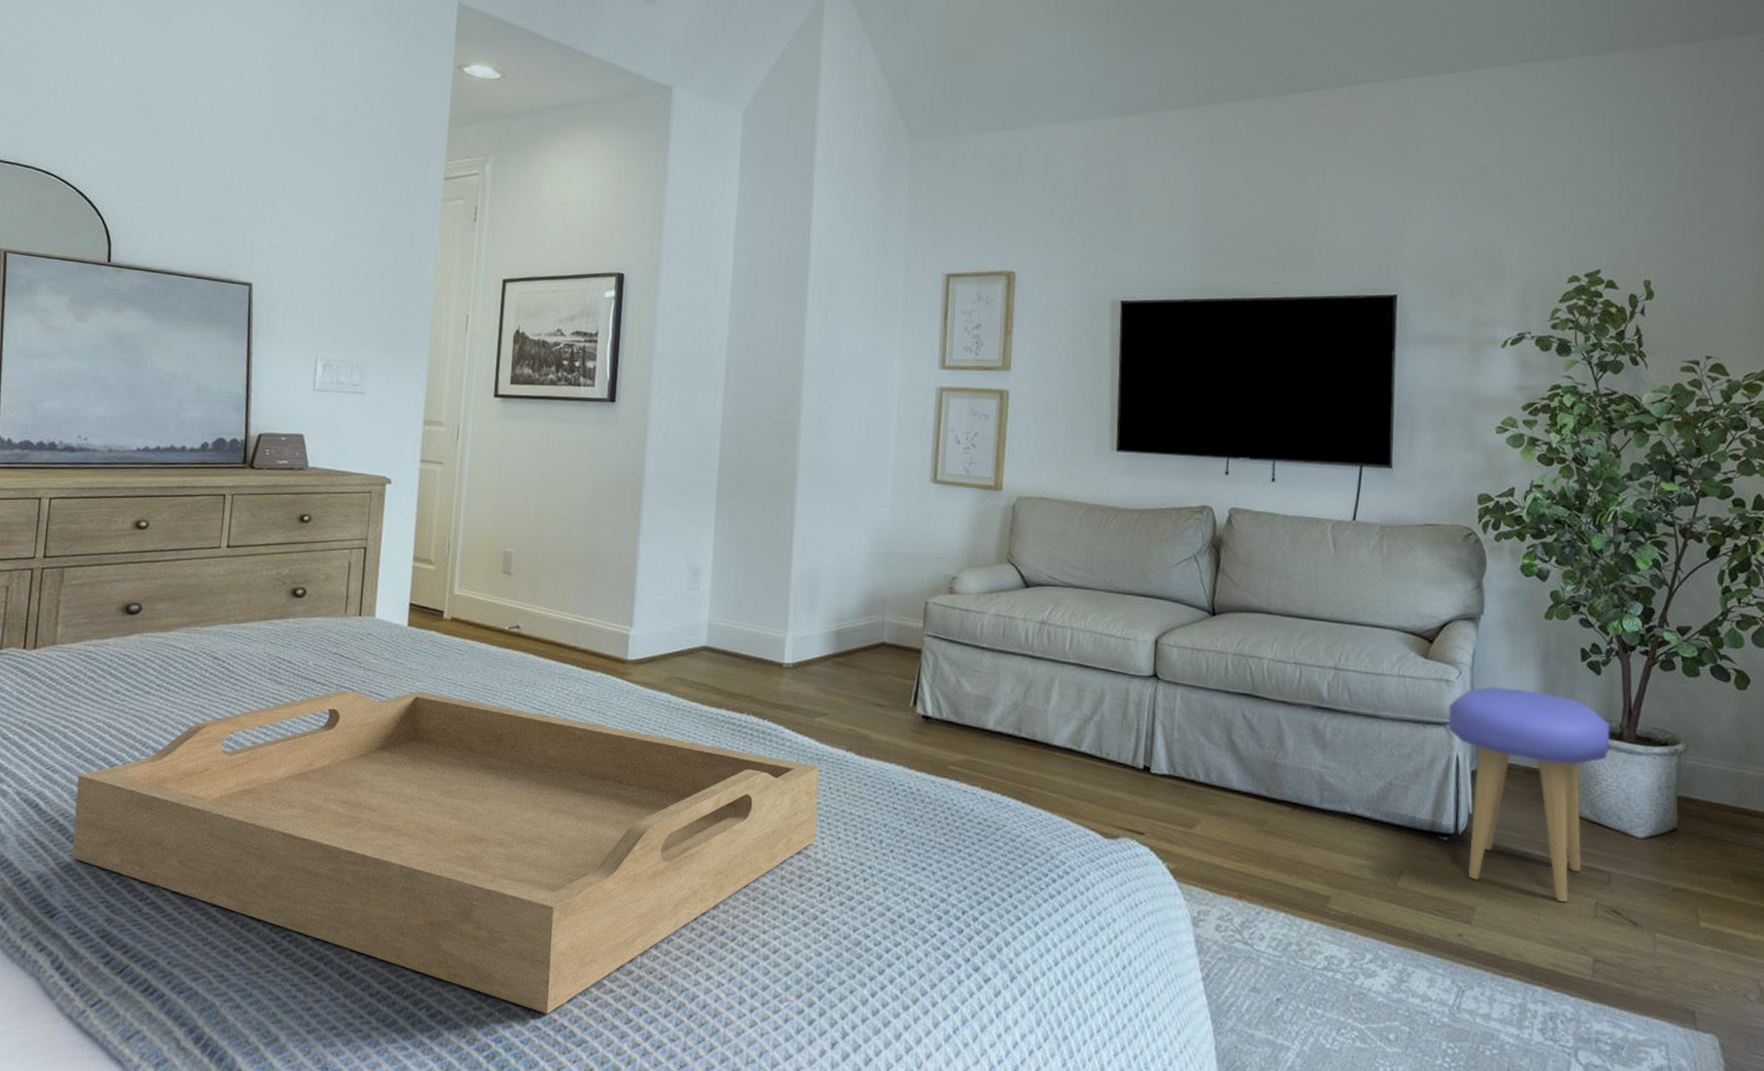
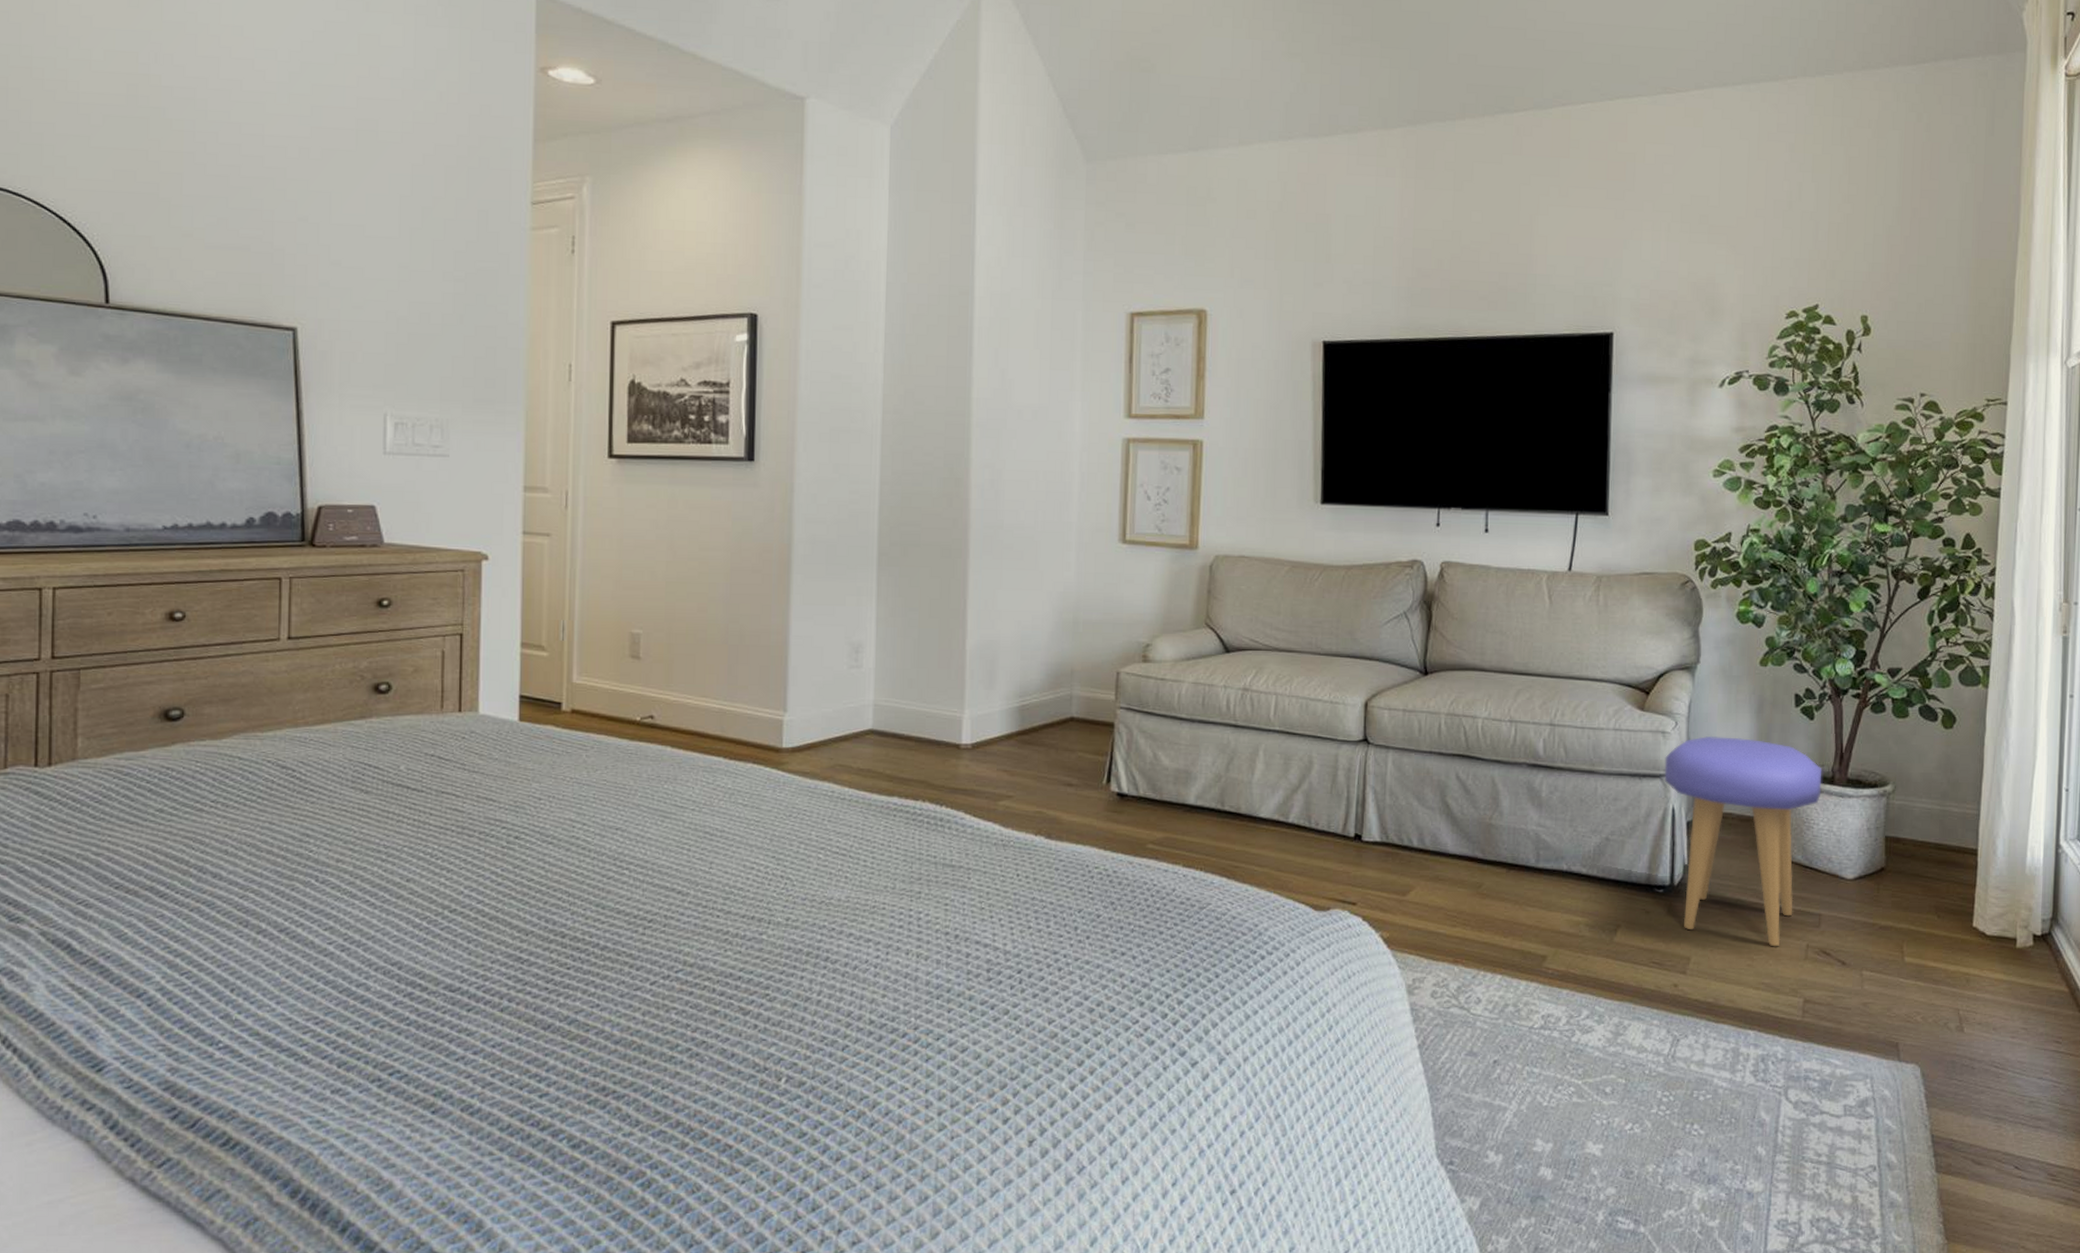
serving tray: present [72,690,820,1014] -> none [118,793,1005,1135]

